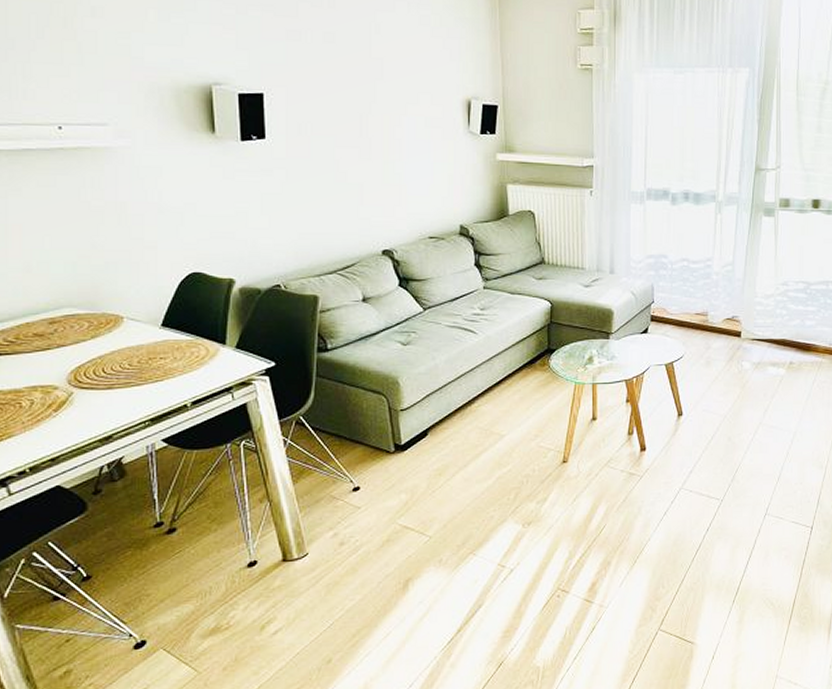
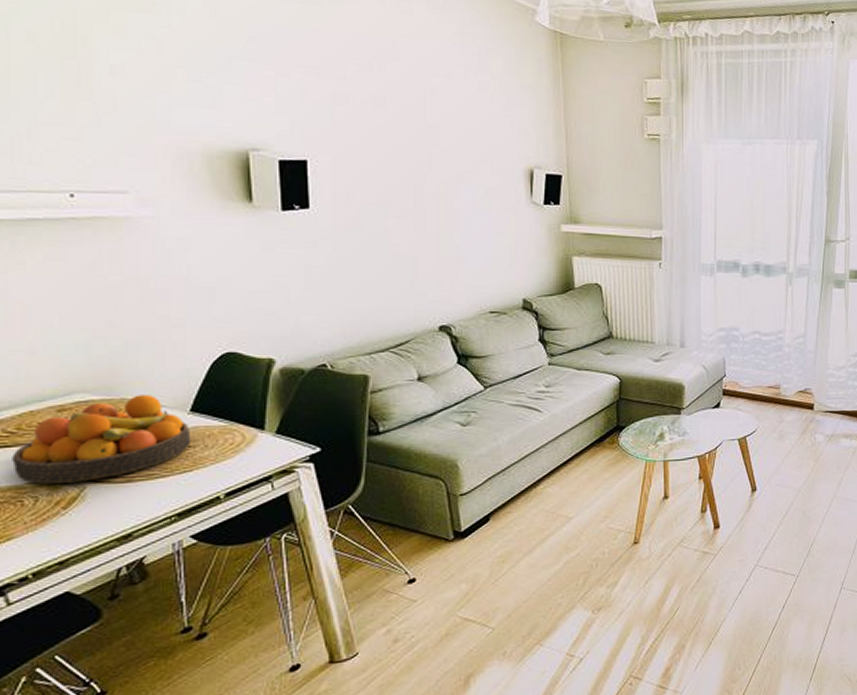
fruit bowl: none [12,310,162,388] -> present [12,394,191,484]

